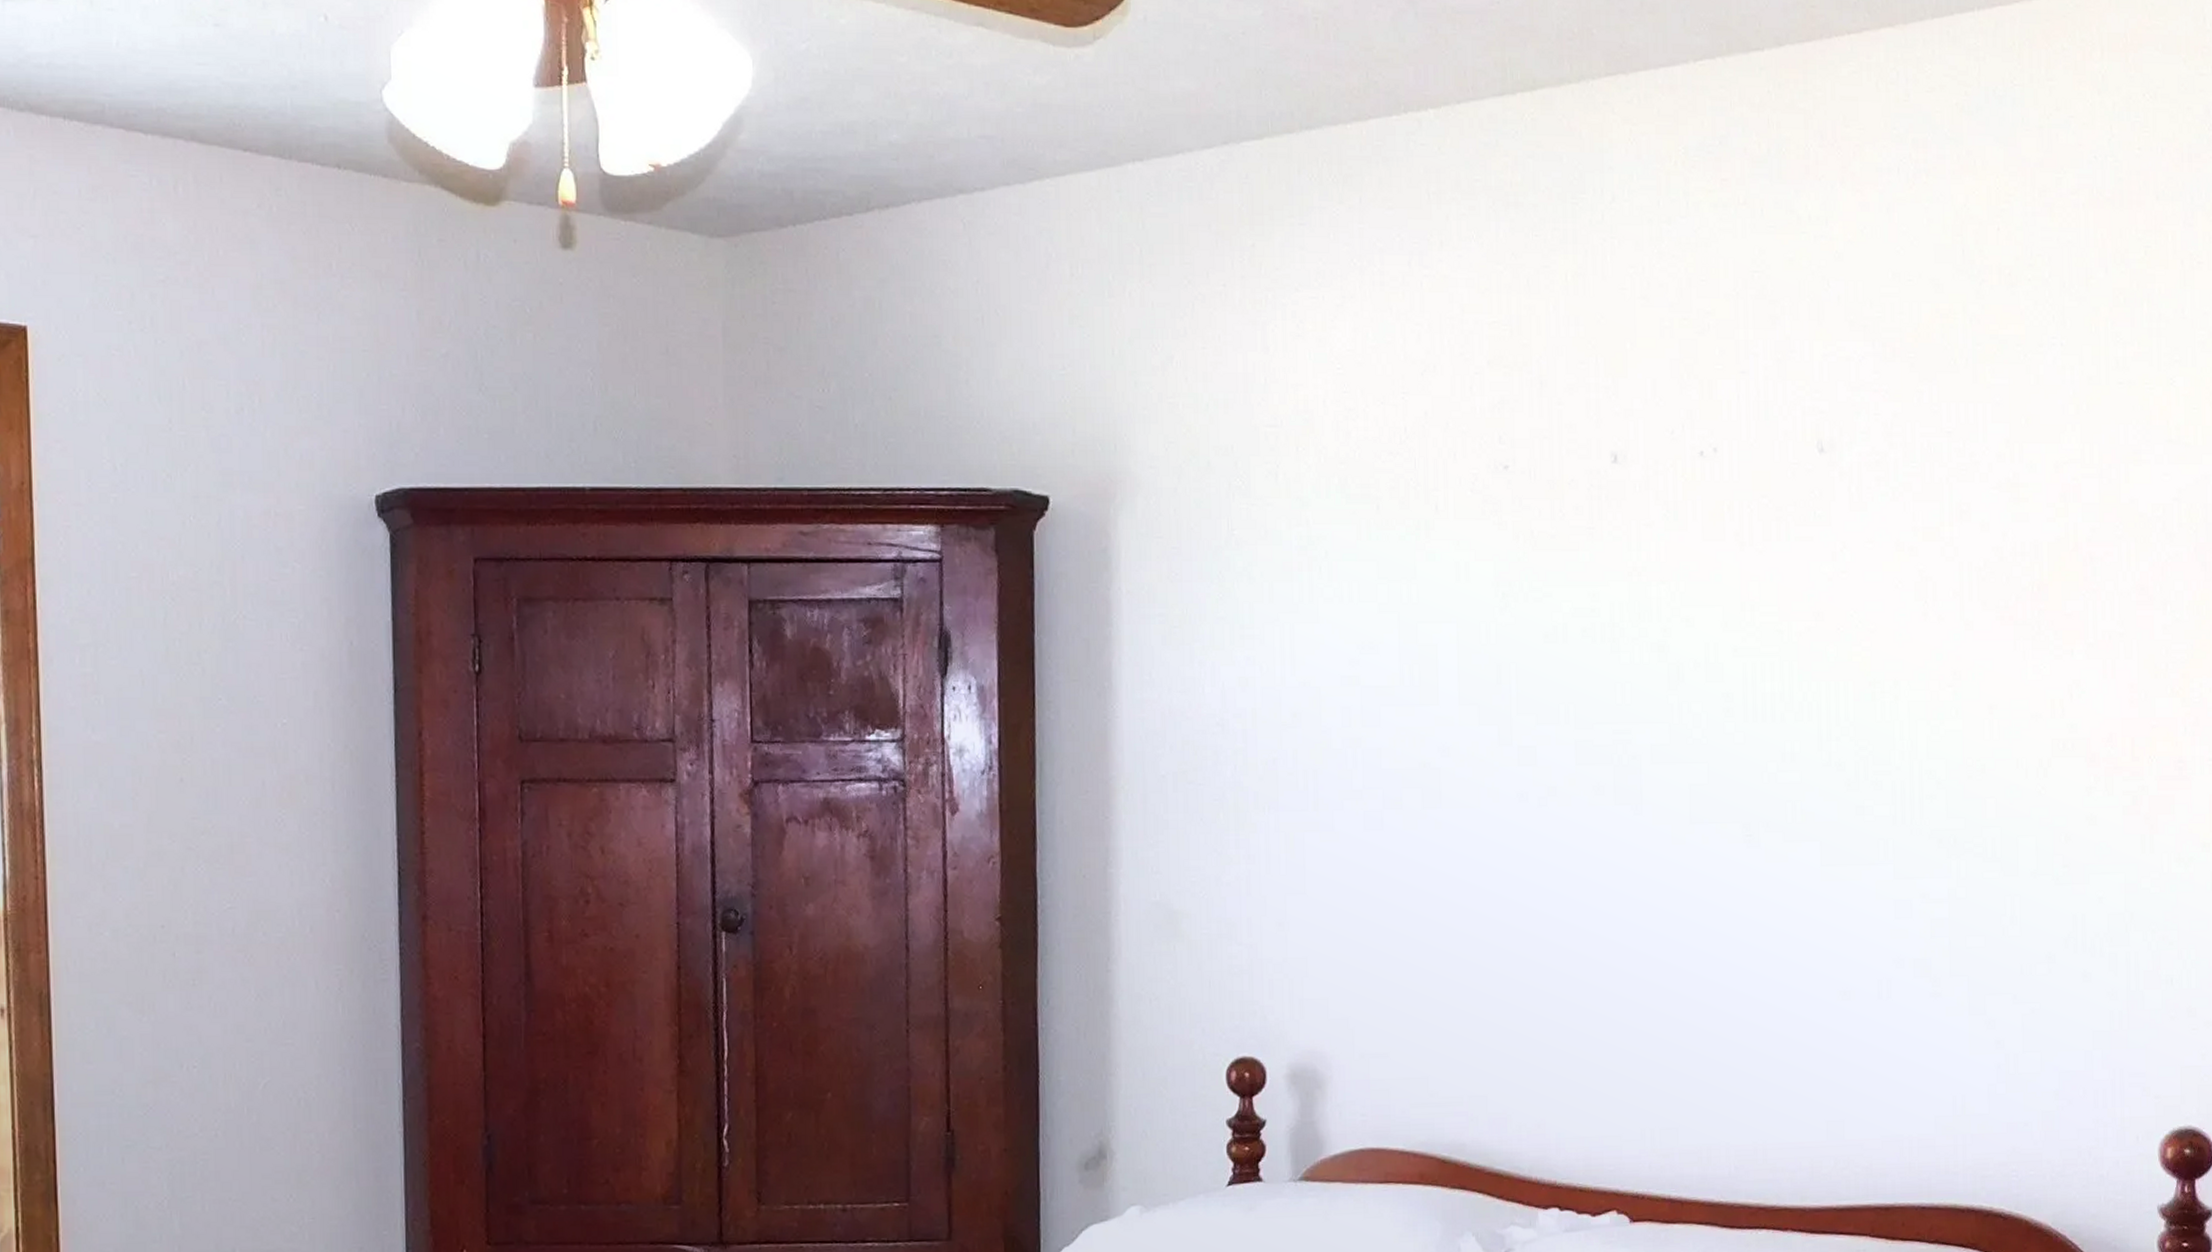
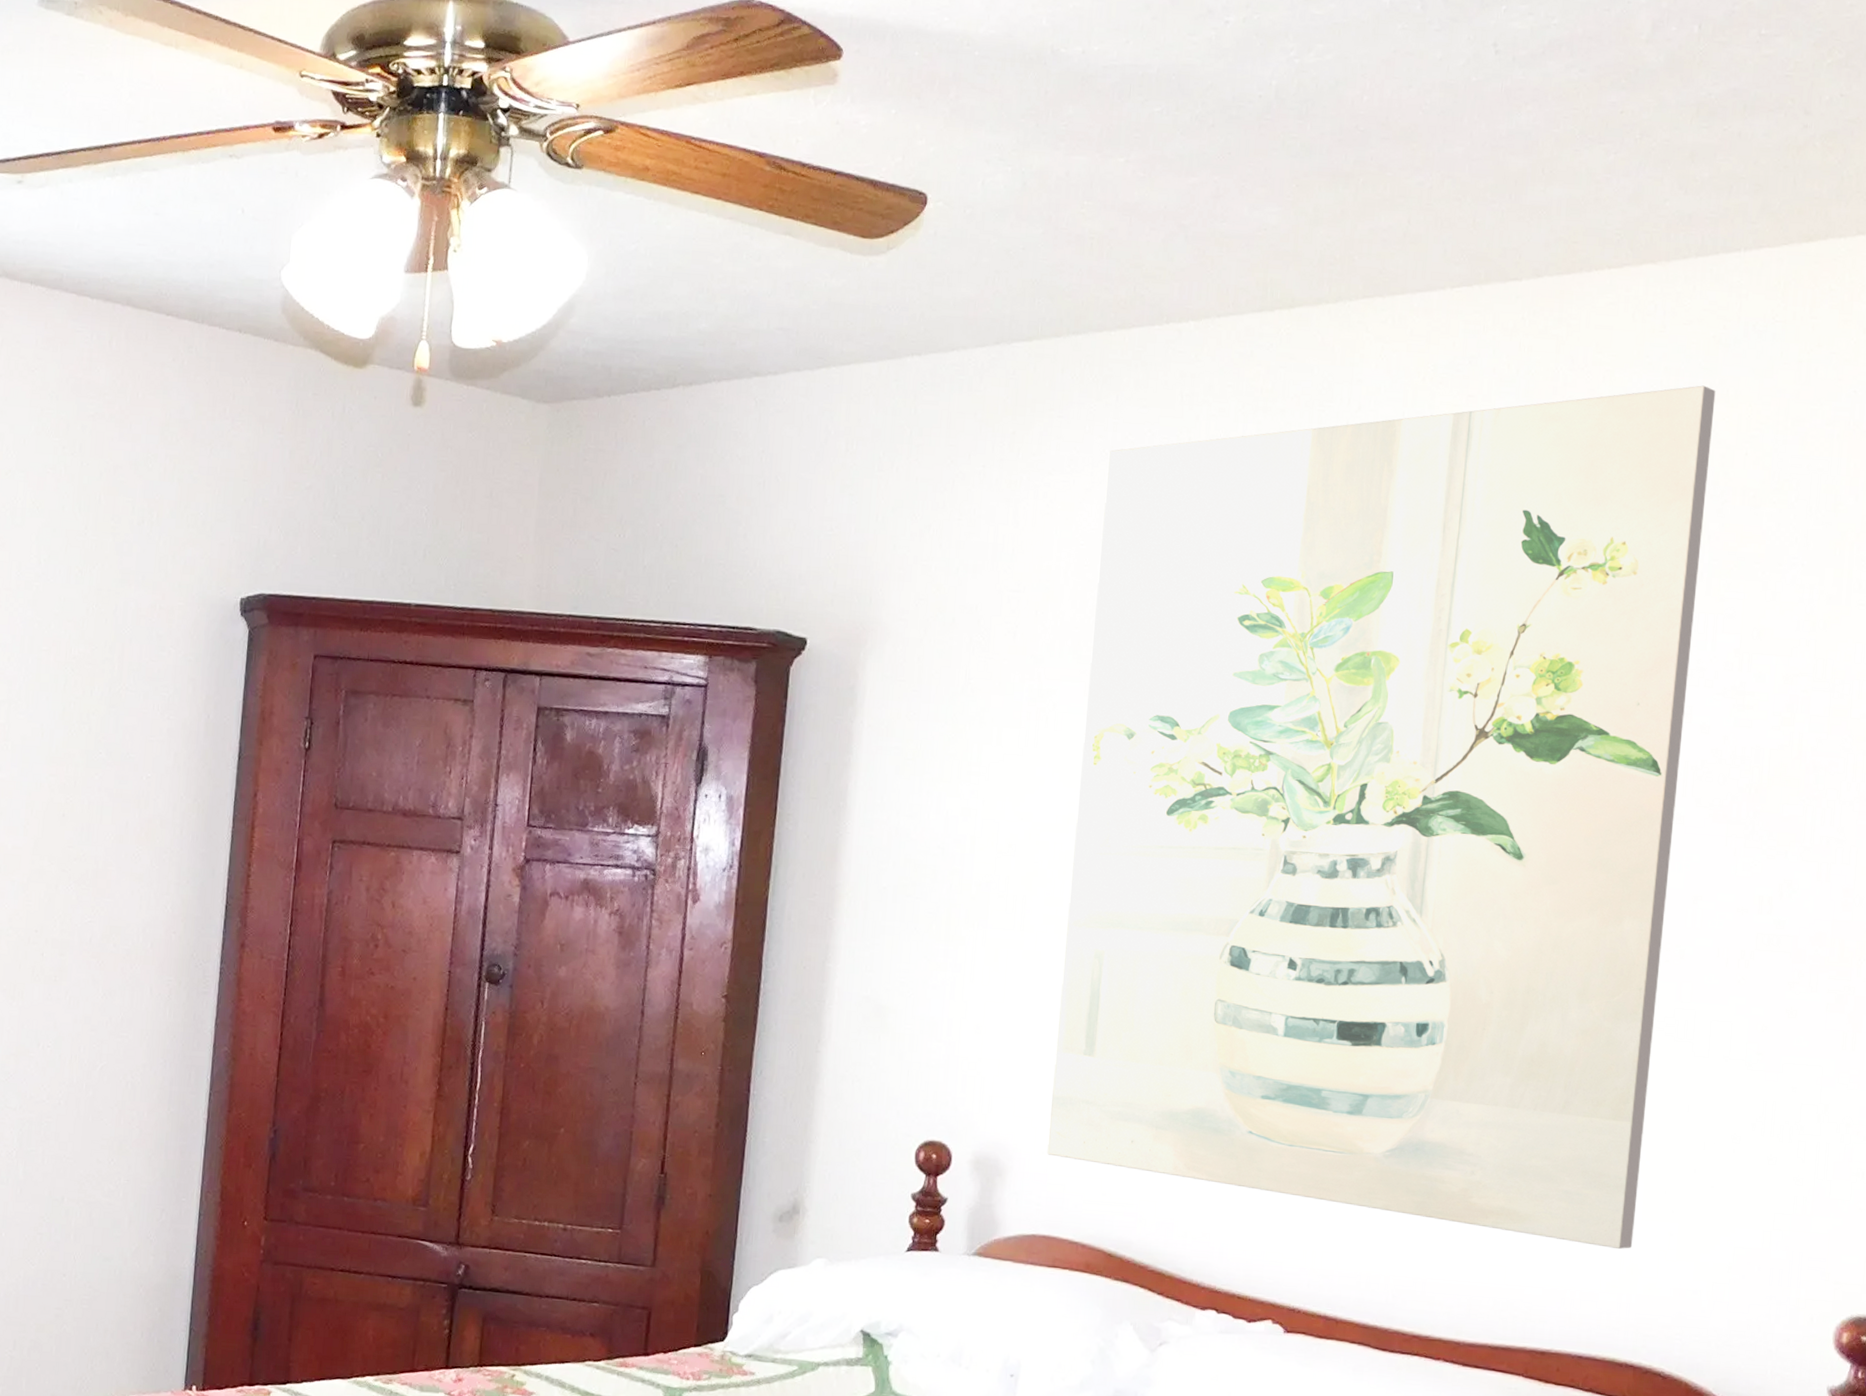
wall art: none [1357,157,1964,1089] -> present [1047,385,1716,1249]

